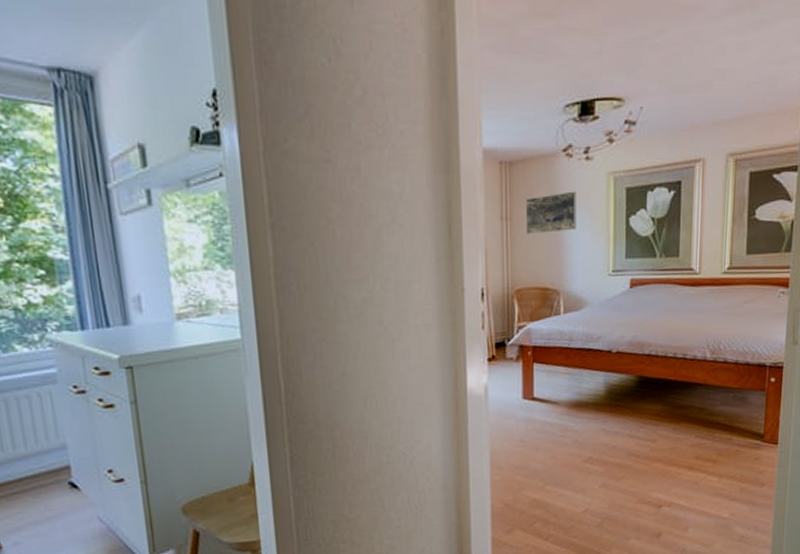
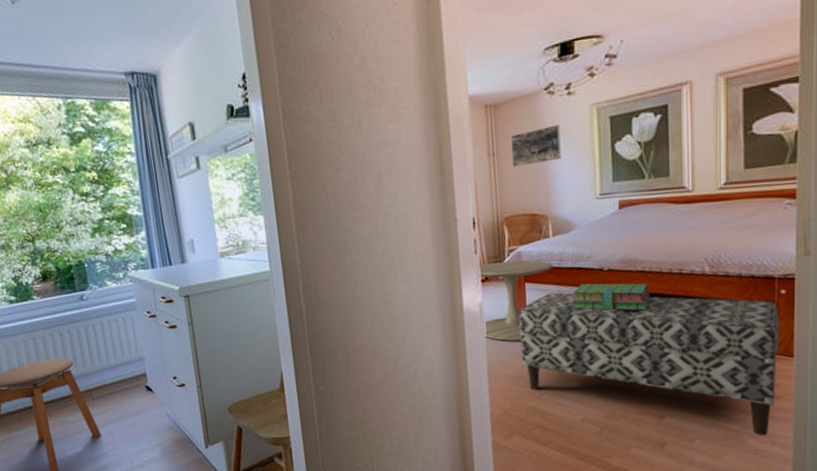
side table: none [485,338,562,428] -> present [478,260,553,342]
bench: none [525,374,769,523] -> present [518,292,780,436]
stack of books: none [580,365,655,397] -> present [572,283,650,311]

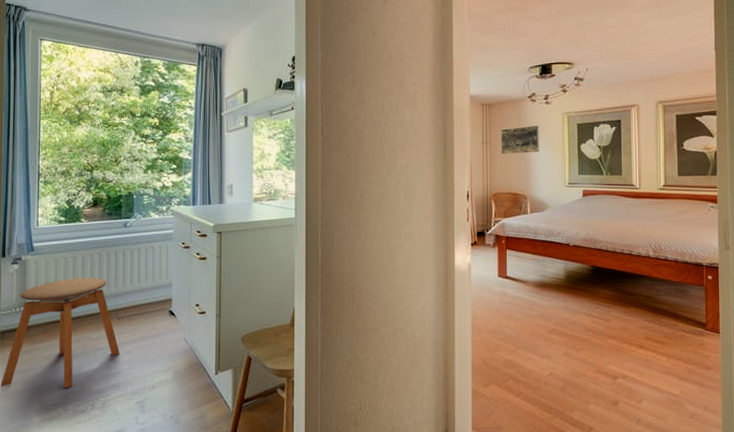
side table: present [478,260,553,342] -> none [469,230,529,299]
bench: present [518,292,780,436] -> none [500,260,709,402]
stack of books: present [572,283,650,311] -> none [544,255,607,283]

